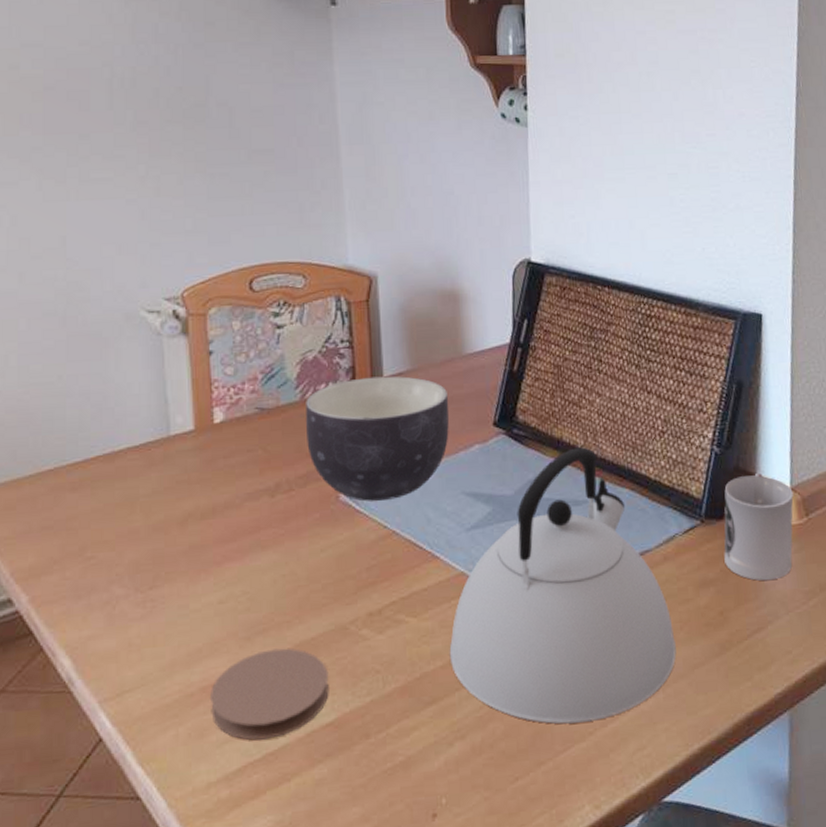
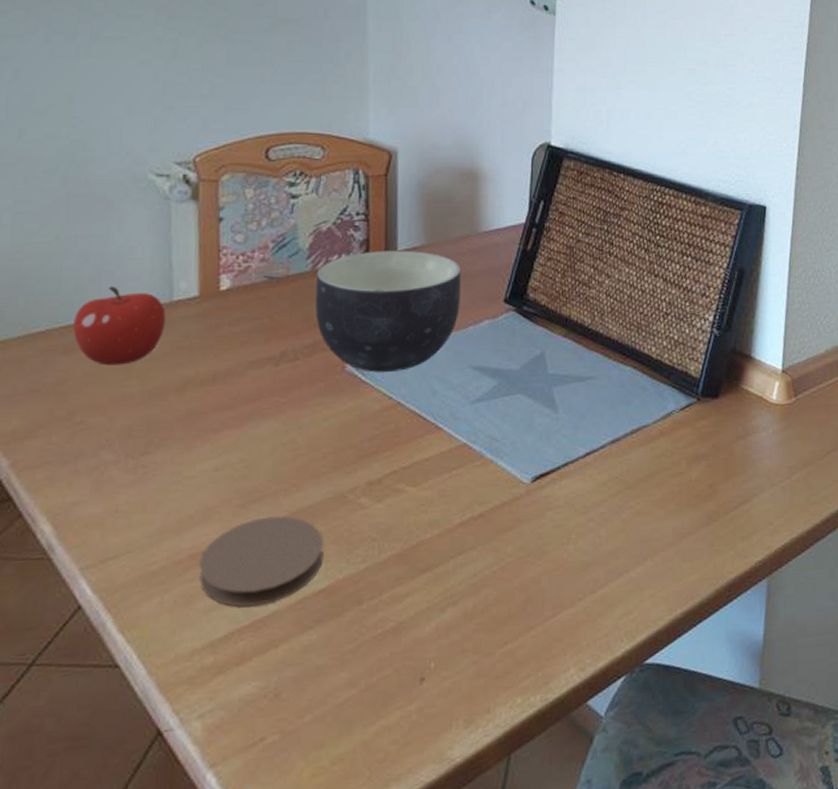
fruit: none [78,423,165,502] -> present [72,287,166,366]
kettle: present [449,447,676,724] -> none [447,326,666,591]
cup: present [723,473,794,581] -> none [717,356,784,456]

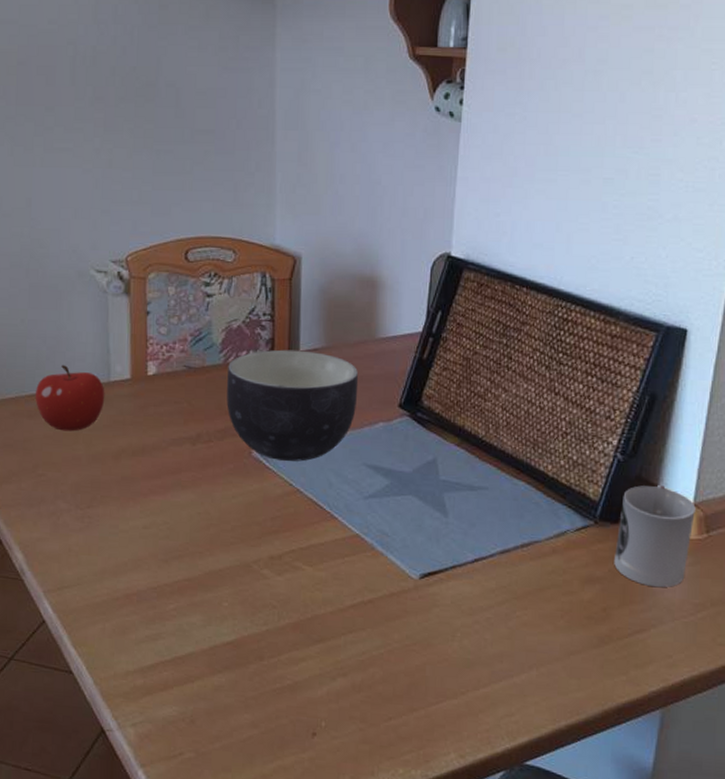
coaster: present [198,515,324,607] -> none [131,573,232,646]
cup: none [717,356,784,456] -> present [614,485,696,588]

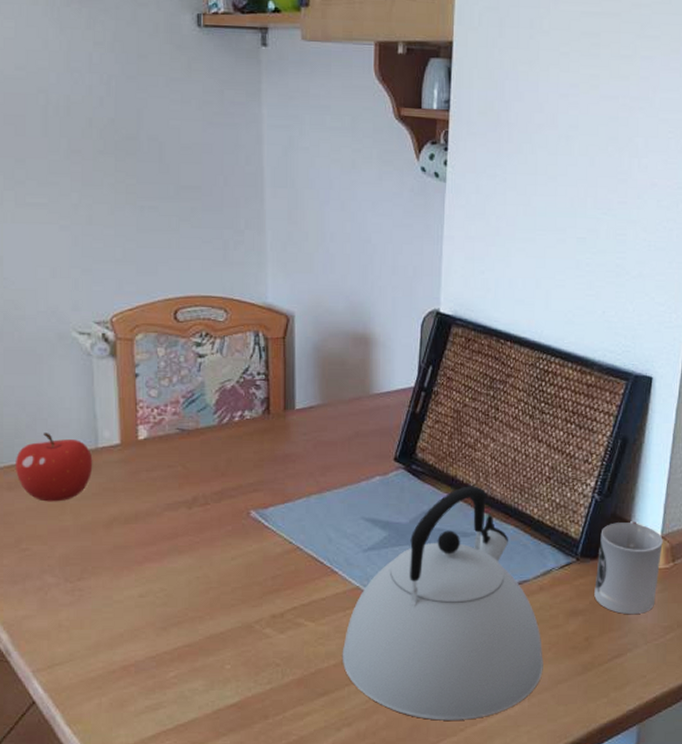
bowl: present [227,349,359,462] -> none [223,408,355,519]
kettle: none [339,437,555,684] -> present [342,486,543,721]

